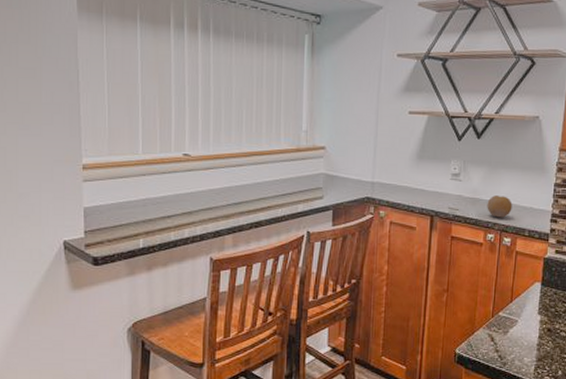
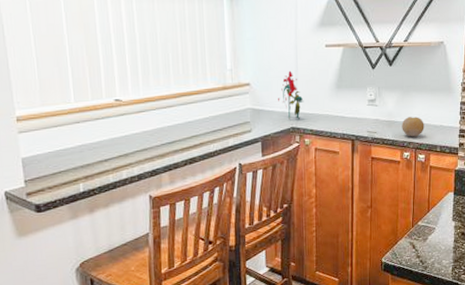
flower: none [354,136,382,190] -> present [278,70,304,120]

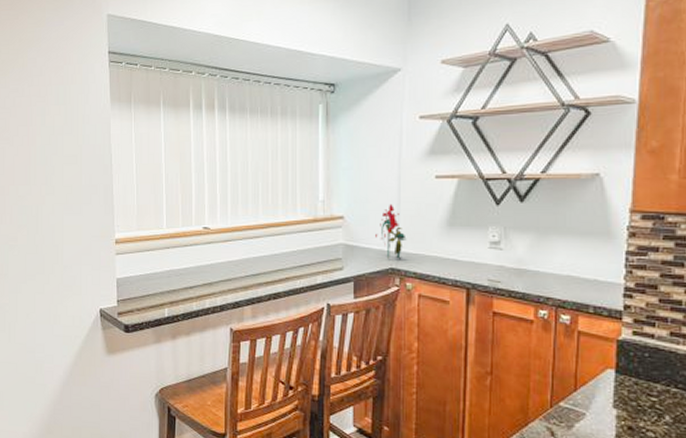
fruit: present [402,117,424,137] -> none [536,266,570,292]

